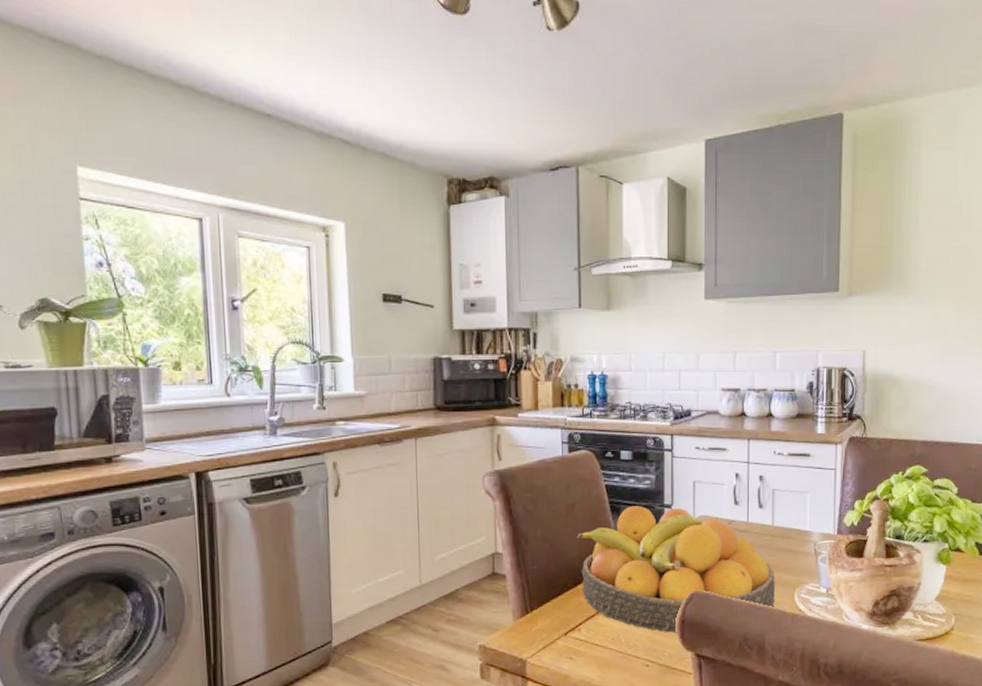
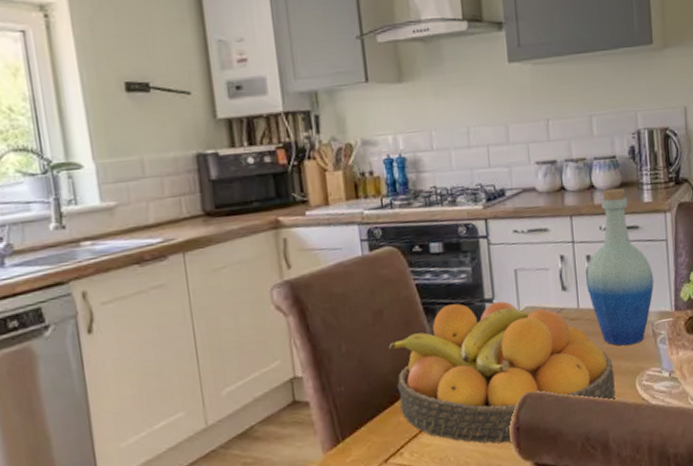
bottle: none [758,419,820,560] -> present [586,188,654,346]

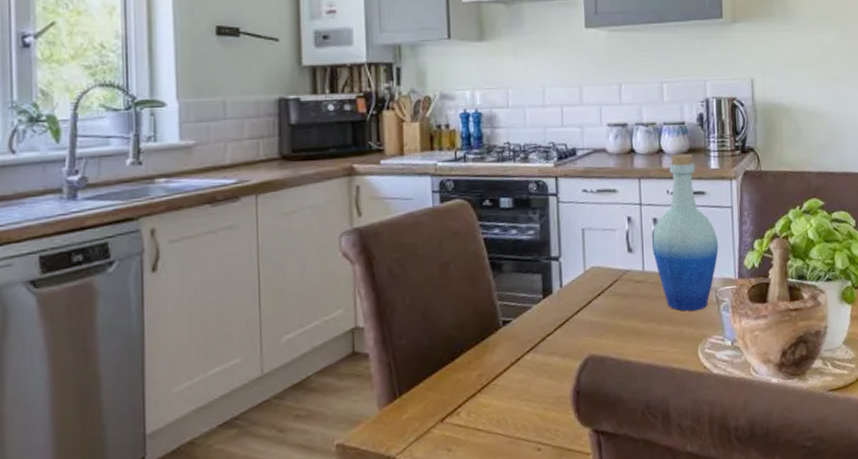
fruit bowl: present [388,301,615,444] -> none [453,260,677,408]

